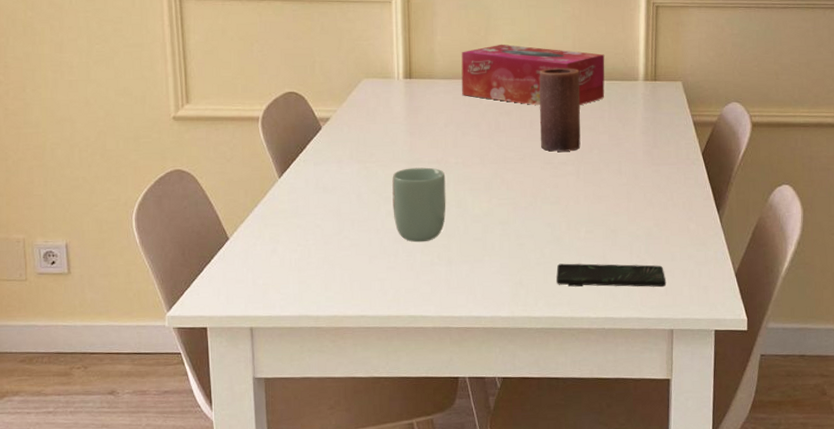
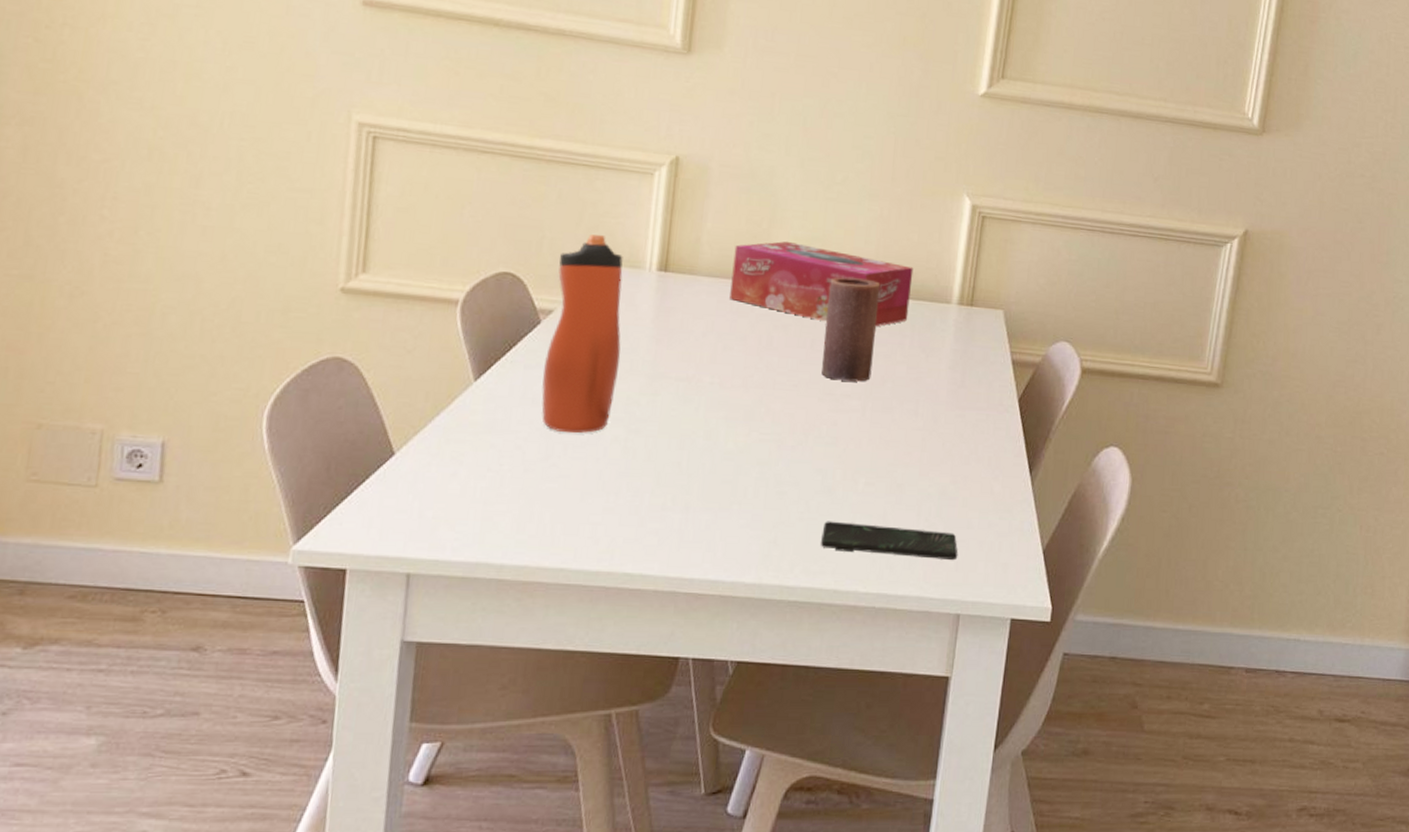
water bottle: none [328,55,385,212] -> present [541,234,623,434]
cup: present [392,167,446,243] -> none [621,383,696,480]

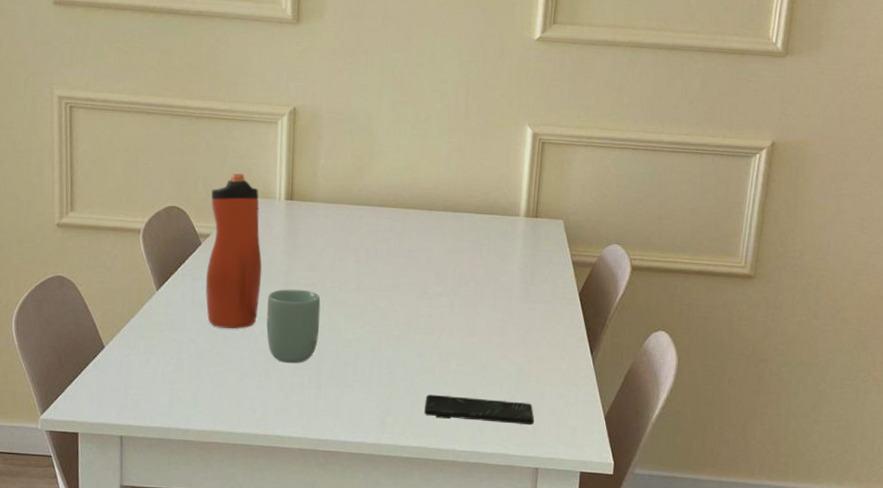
cup: none [621,383,696,480] -> present [266,289,321,364]
tissue box: present [730,241,914,327] -> none [342,171,487,238]
candle: present [821,277,880,382] -> none [417,198,461,283]

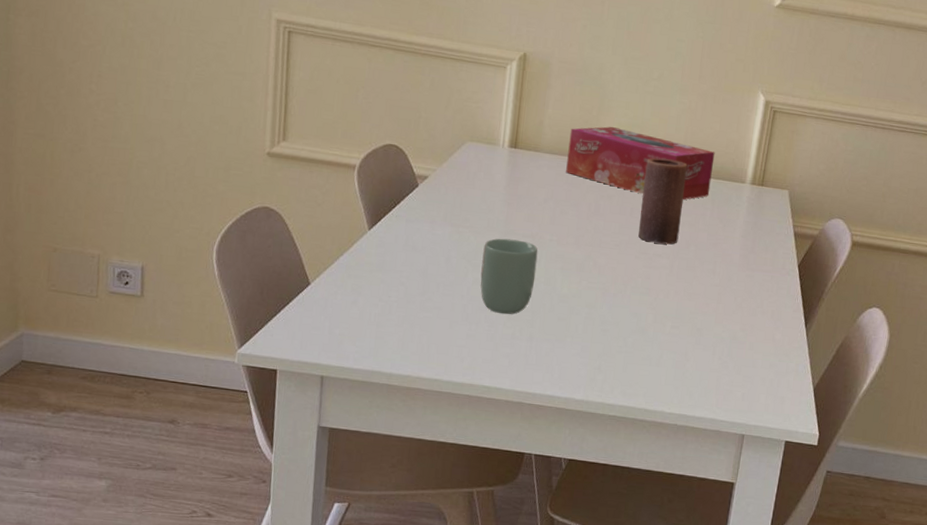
water bottle: present [205,174,262,329] -> none [419,116,482,275]
tissue box: none [342,171,487,238] -> present [566,126,715,200]
candle: none [417,198,461,283] -> present [638,157,687,245]
smartphone: present [424,394,535,426] -> none [635,354,745,392]

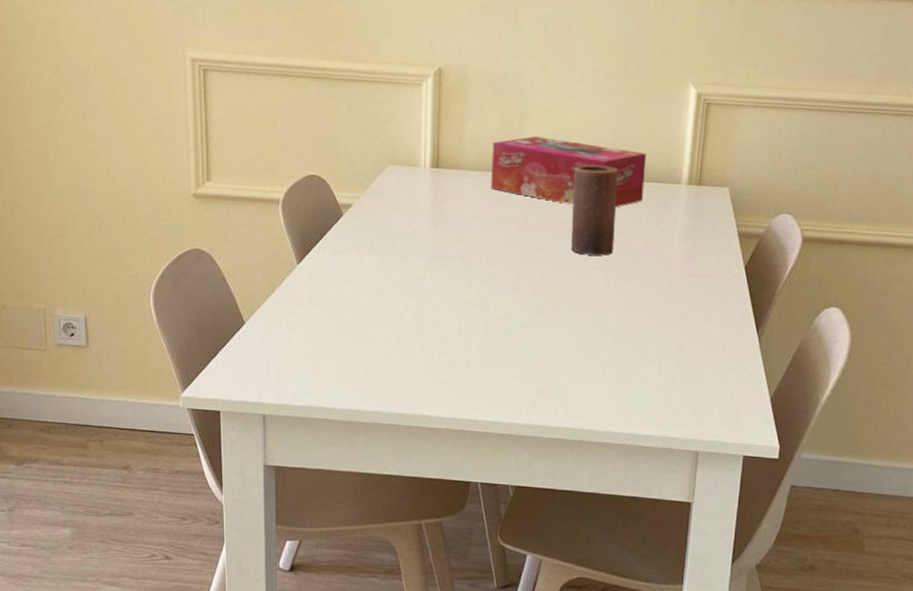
cup: present [480,238,538,315] -> none [412,262,469,341]

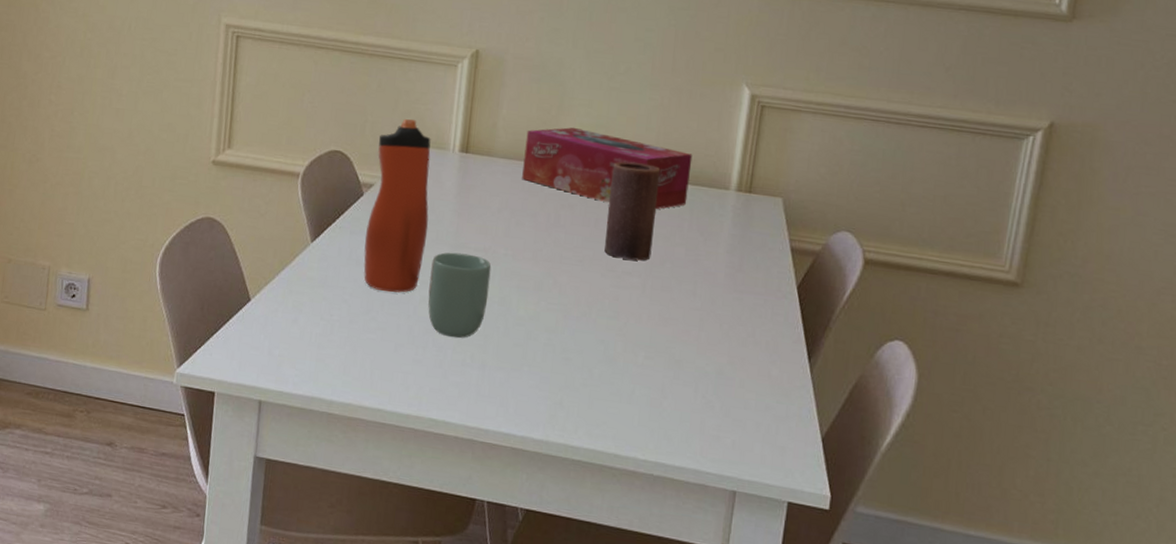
water bottle: none [348,140,407,305] -> present [364,119,431,293]
cup: none [412,262,469,341] -> present [428,252,492,339]

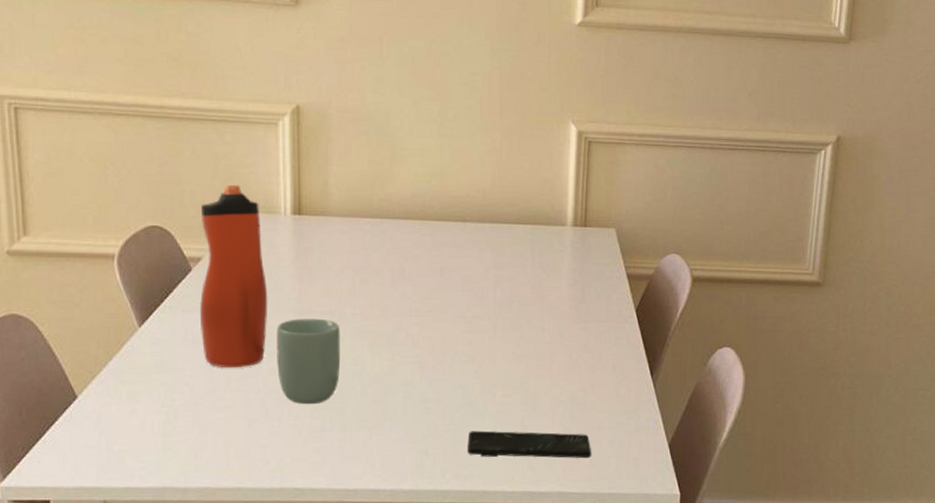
tissue box: present [522,127,693,210] -> none [361,178,529,253]
smartphone: none [603,389,735,439] -> present [467,430,592,459]
candle: present [604,161,660,261] -> none [451,208,499,304]

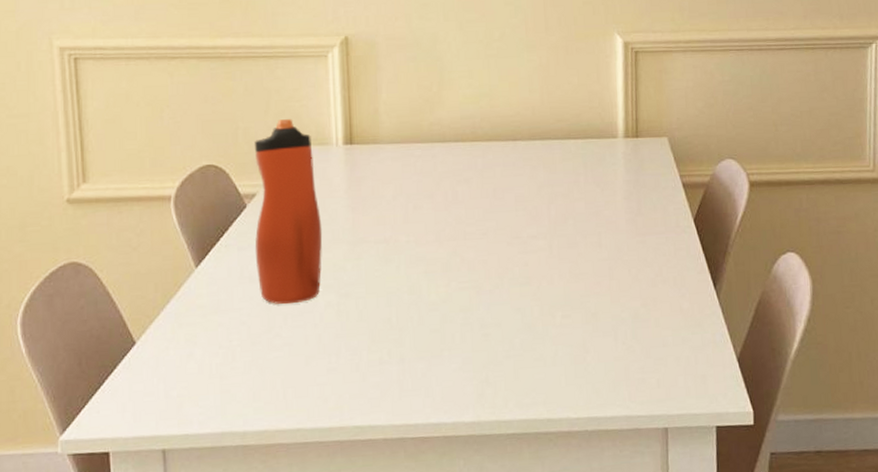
cup: present [277,318,341,405] -> none [332,248,397,338]
smartphone: present [467,430,592,459] -> none [529,352,658,383]

